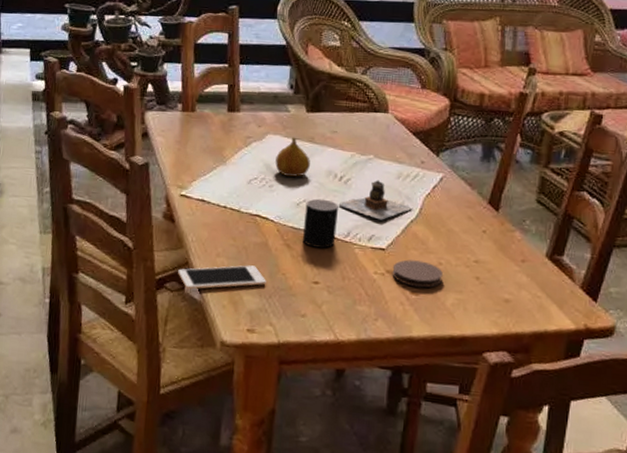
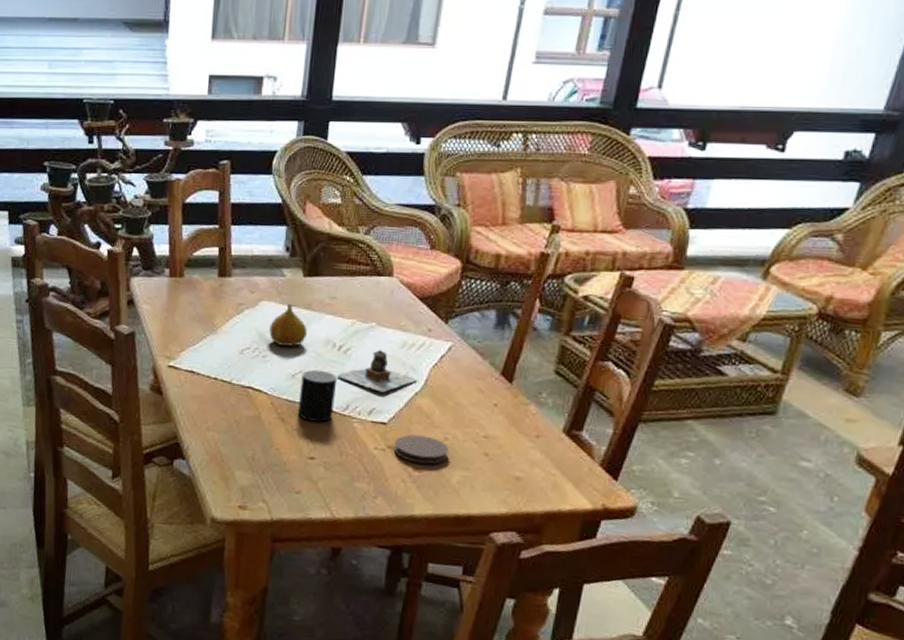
cell phone: present [178,265,266,290] -> none [166,439,259,465]

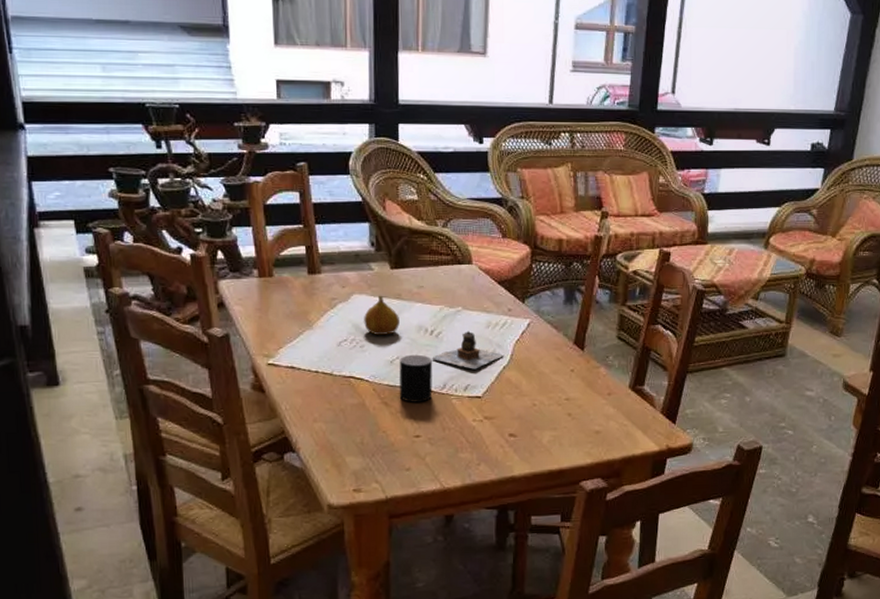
coaster: present [393,434,449,465] -> none [490,404,537,430]

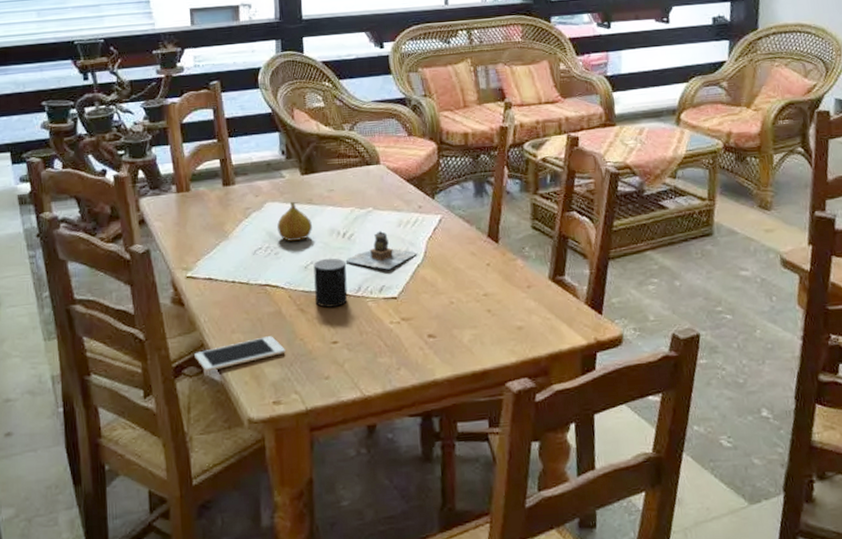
cell phone: none [275,427,368,458] -> present [194,336,285,372]

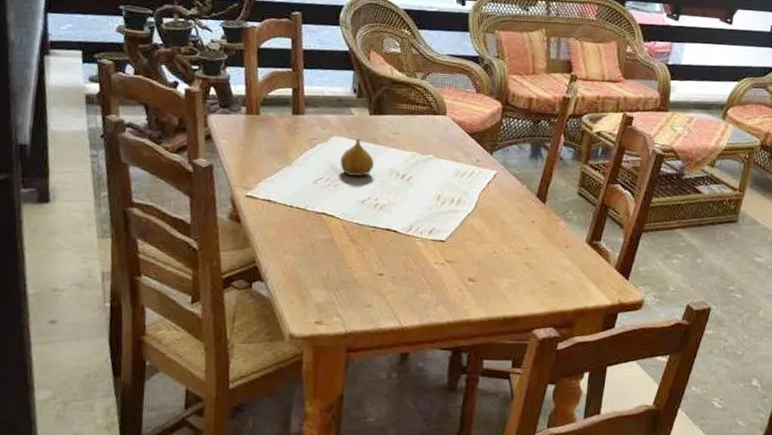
cell phone: present [194,336,285,372] -> none [245,261,333,287]
cup: present [313,258,348,308] -> none [368,196,401,242]
teapot: present [345,230,417,270] -> none [401,177,469,215]

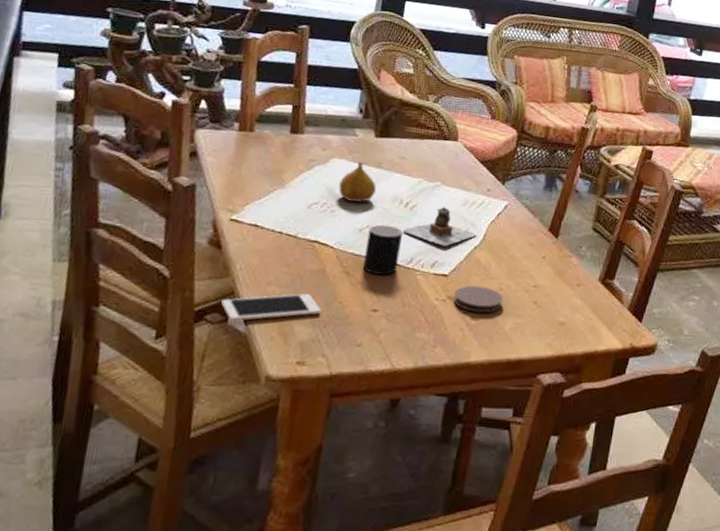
cell phone: none [245,261,333,287] -> present [221,293,322,321]
cup: none [368,196,401,242] -> present [363,224,403,275]
teapot: none [401,177,469,215] -> present [402,206,476,247]
coaster: none [451,250,497,275] -> present [453,285,503,313]

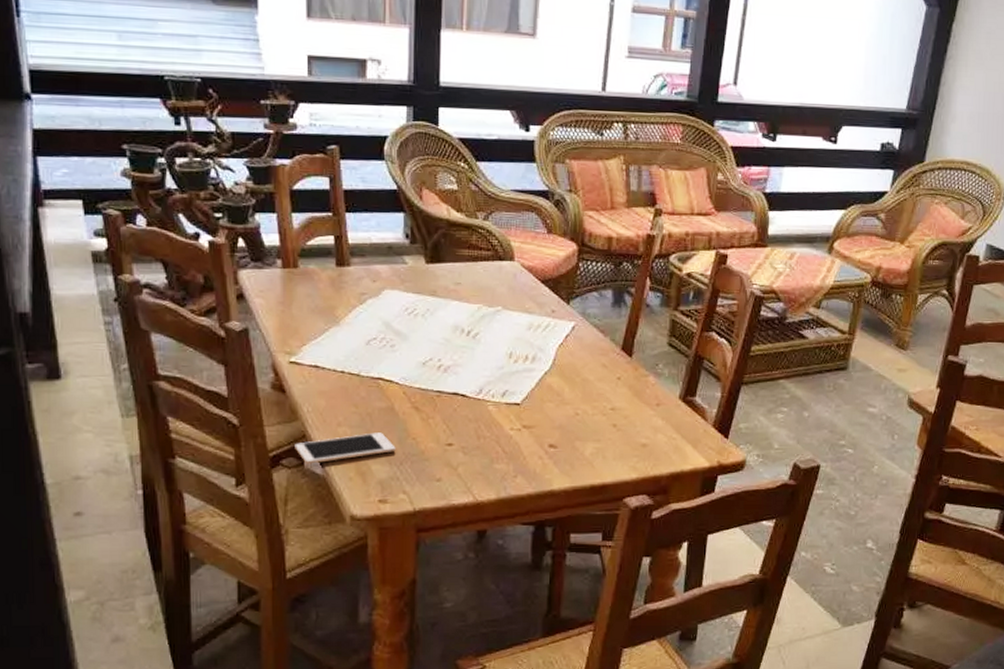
fruit: present [338,161,376,202] -> none [395,291,434,334]
cup: present [363,224,403,275] -> none [432,356,468,408]
teapot: present [402,206,476,247] -> none [468,332,545,374]
coaster: present [453,285,503,313] -> none [529,413,580,440]

